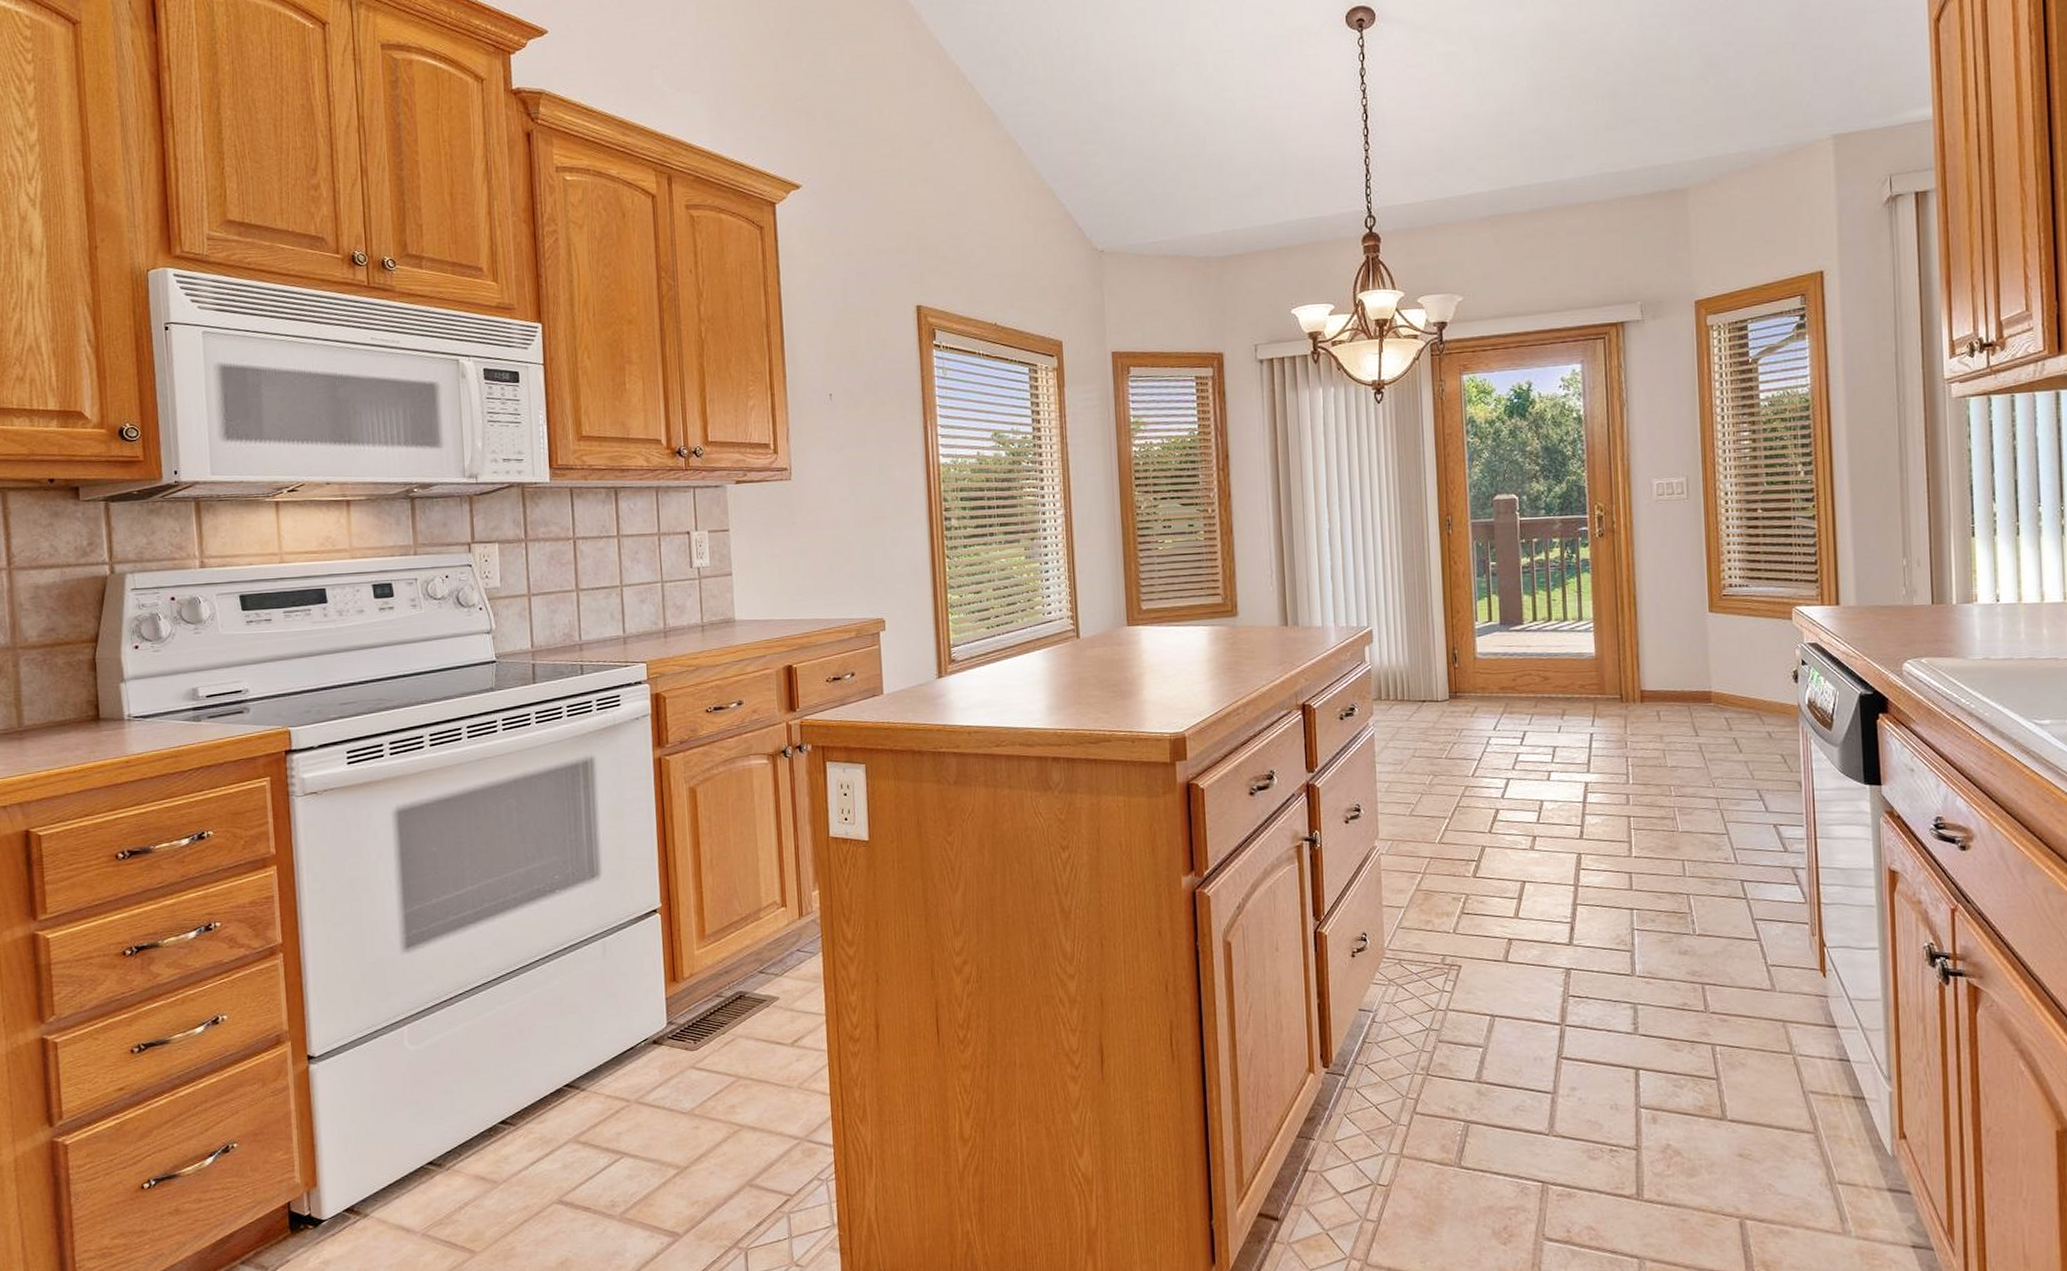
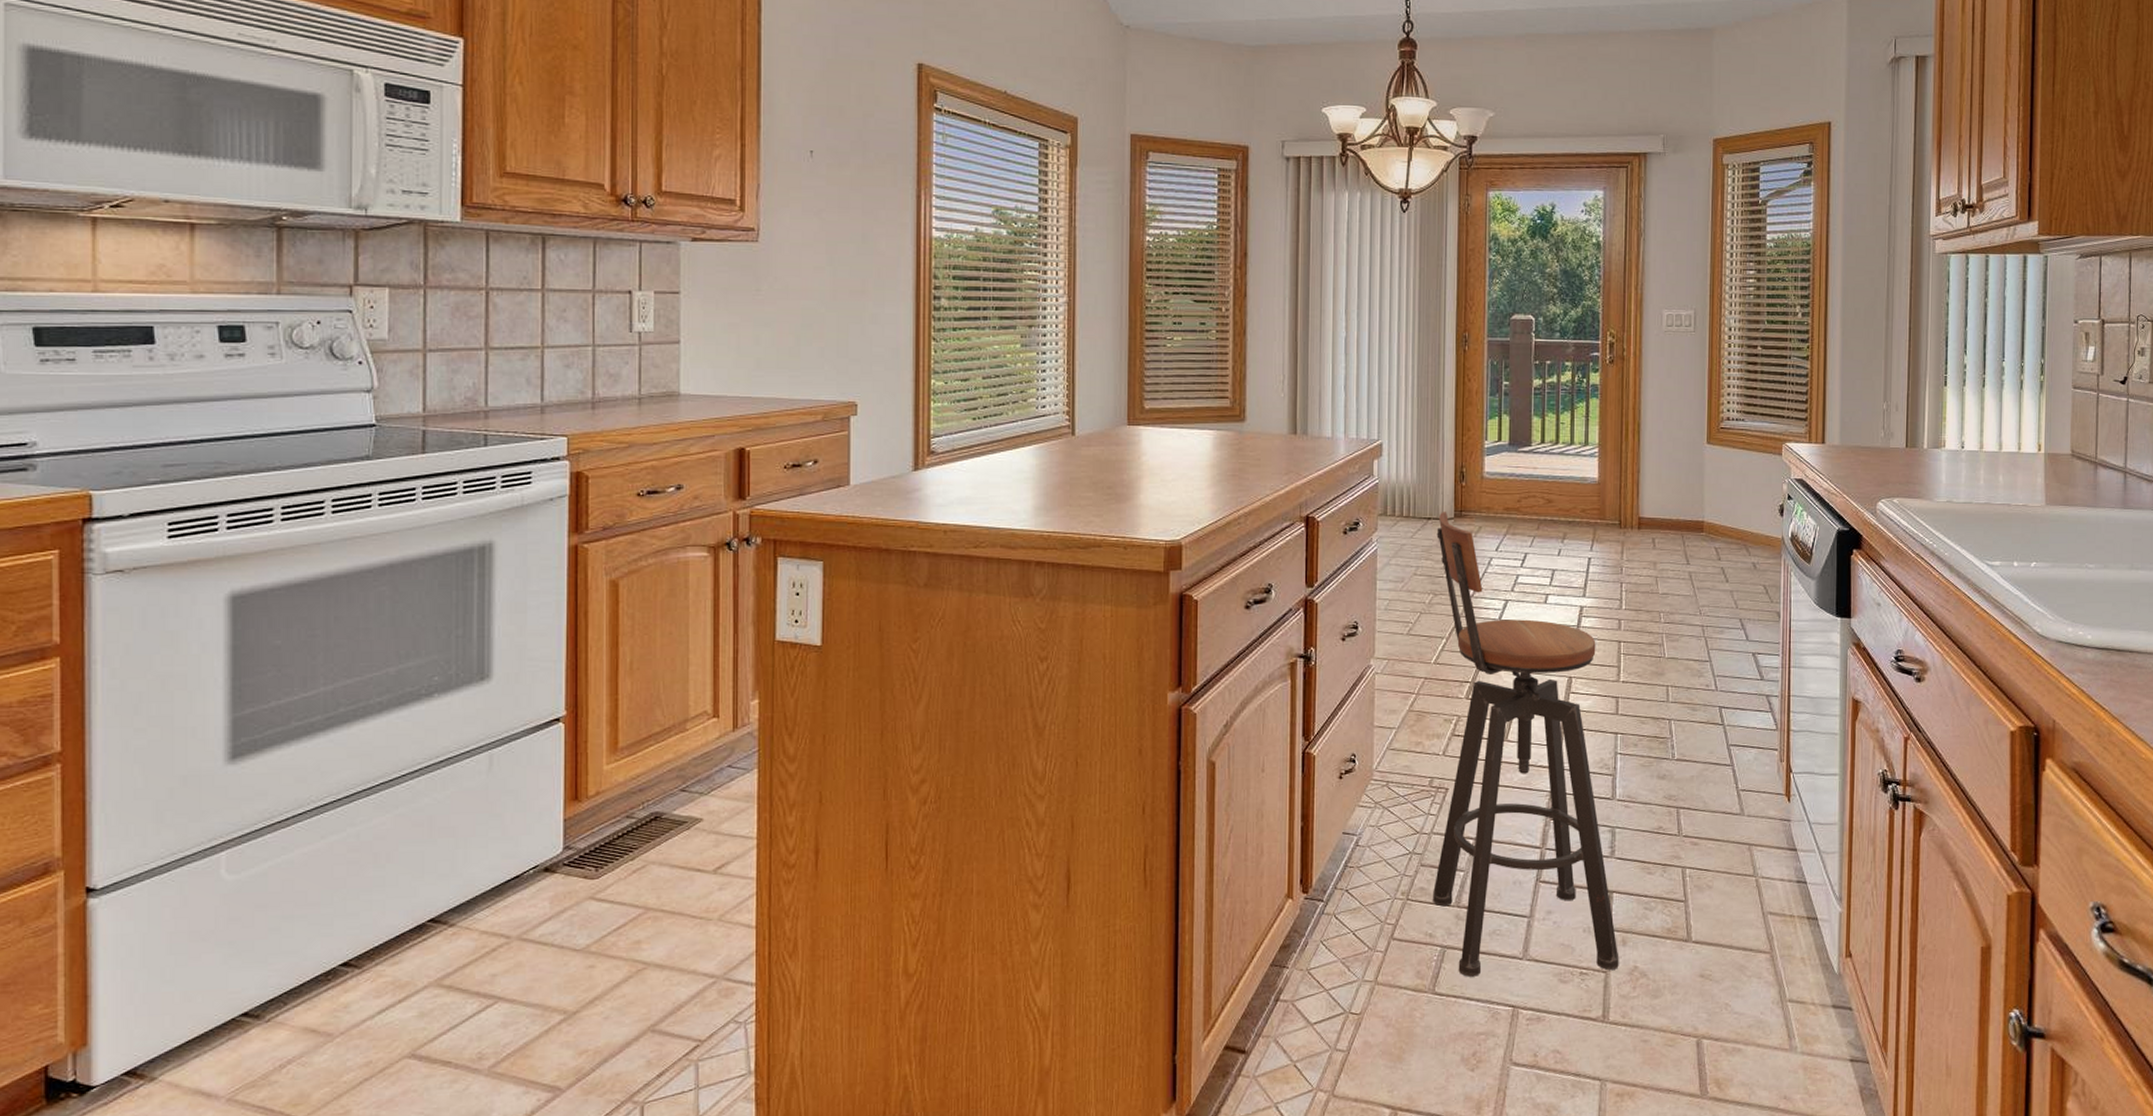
bar stool: none [1432,693,1651,1152] -> present [1433,511,1619,977]

